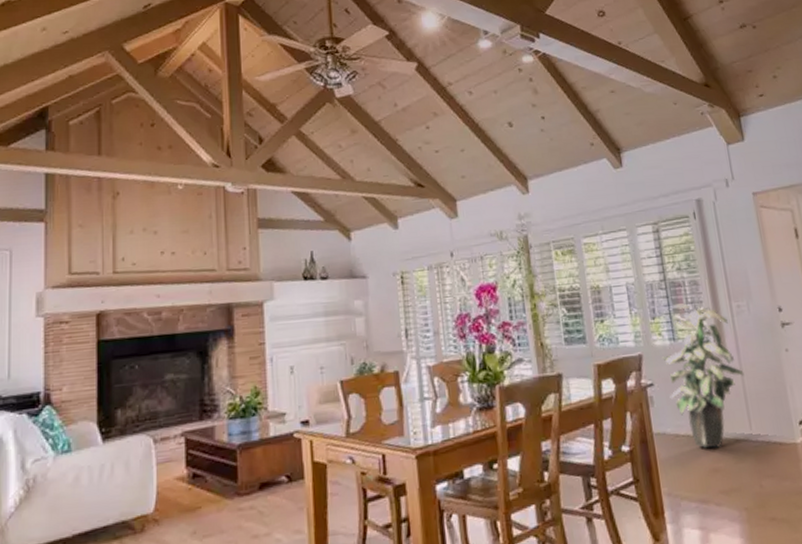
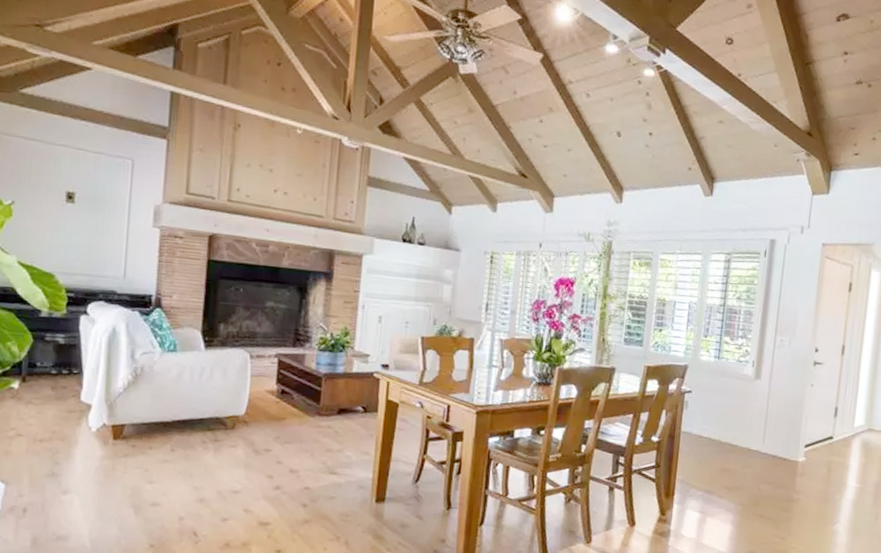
indoor plant: present [661,303,744,449] -> none [702,328,771,453]

